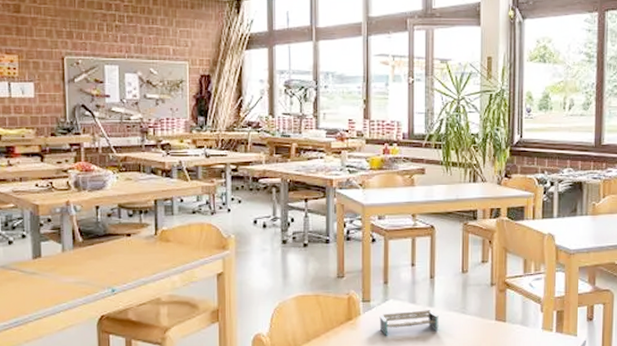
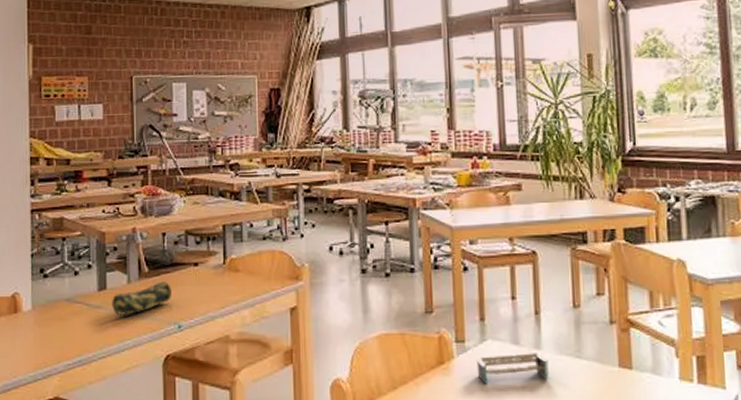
pencil case: none [47,250,105,281] -> present [112,281,172,315]

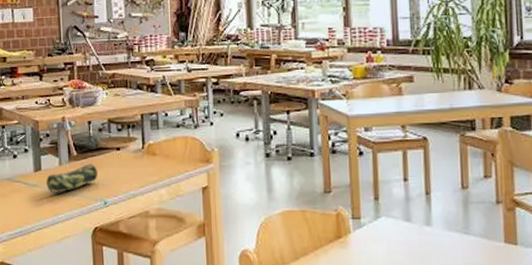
shelf: present [476,353,549,384] -> none [371,229,439,256]

